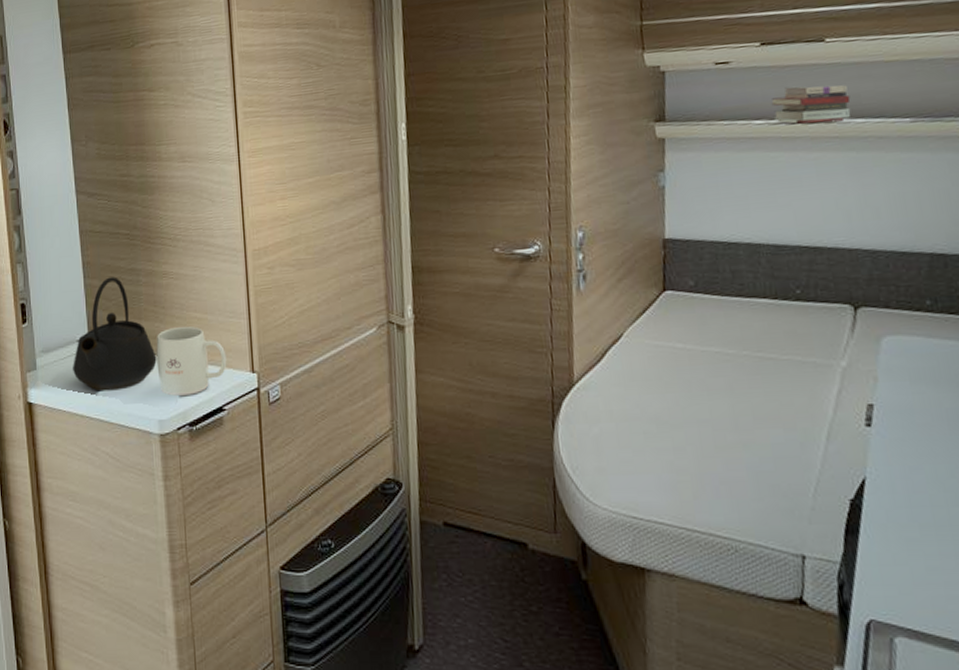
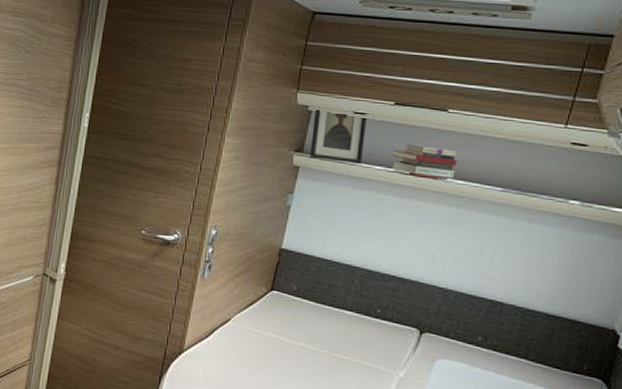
picture frame: none [669,64,737,126] -> present [310,110,368,165]

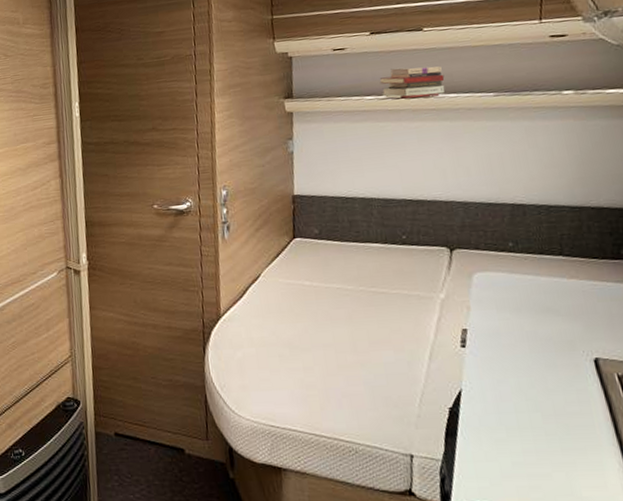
picture frame: present [310,110,368,165] -> none [295,50,352,102]

